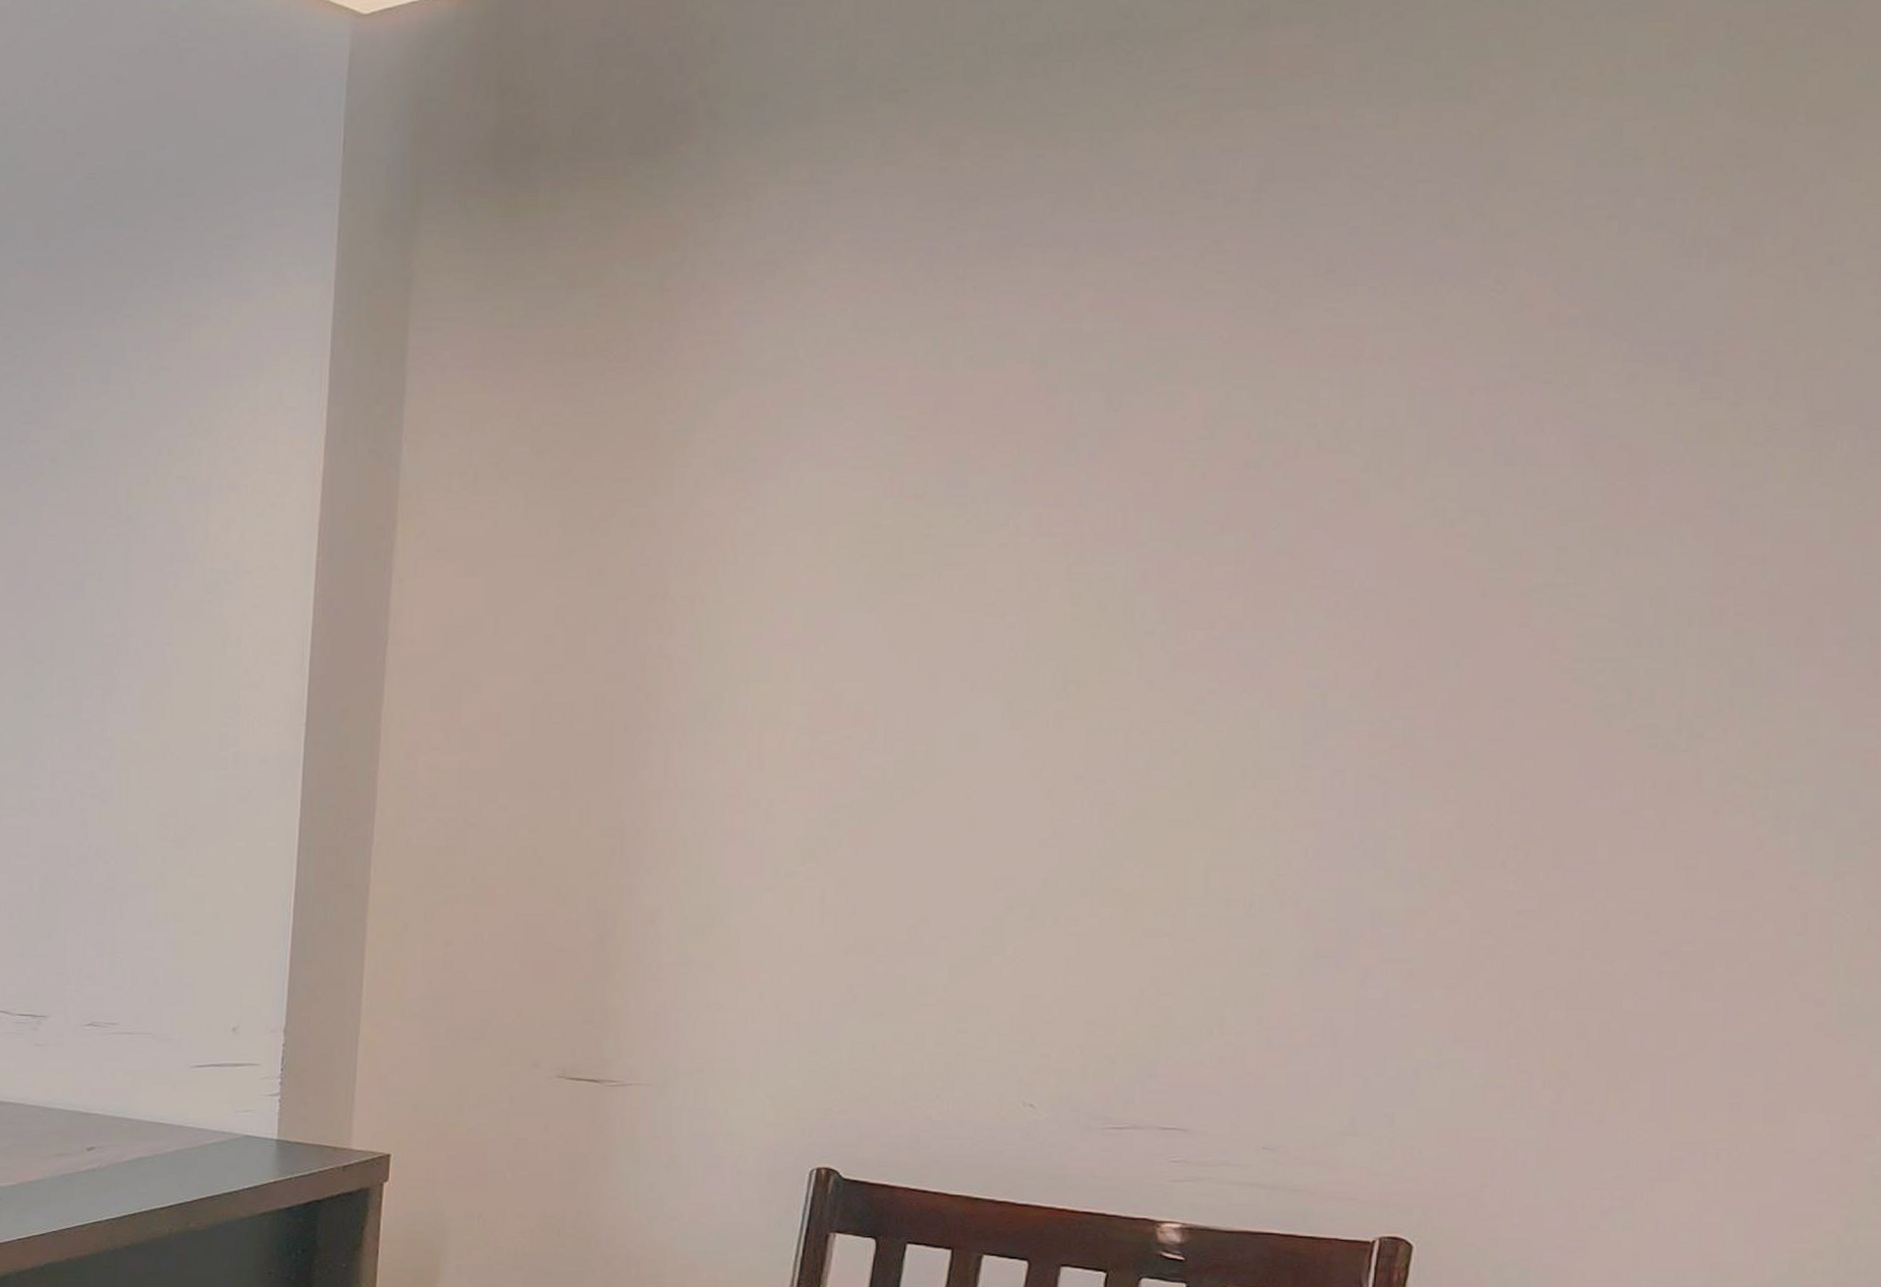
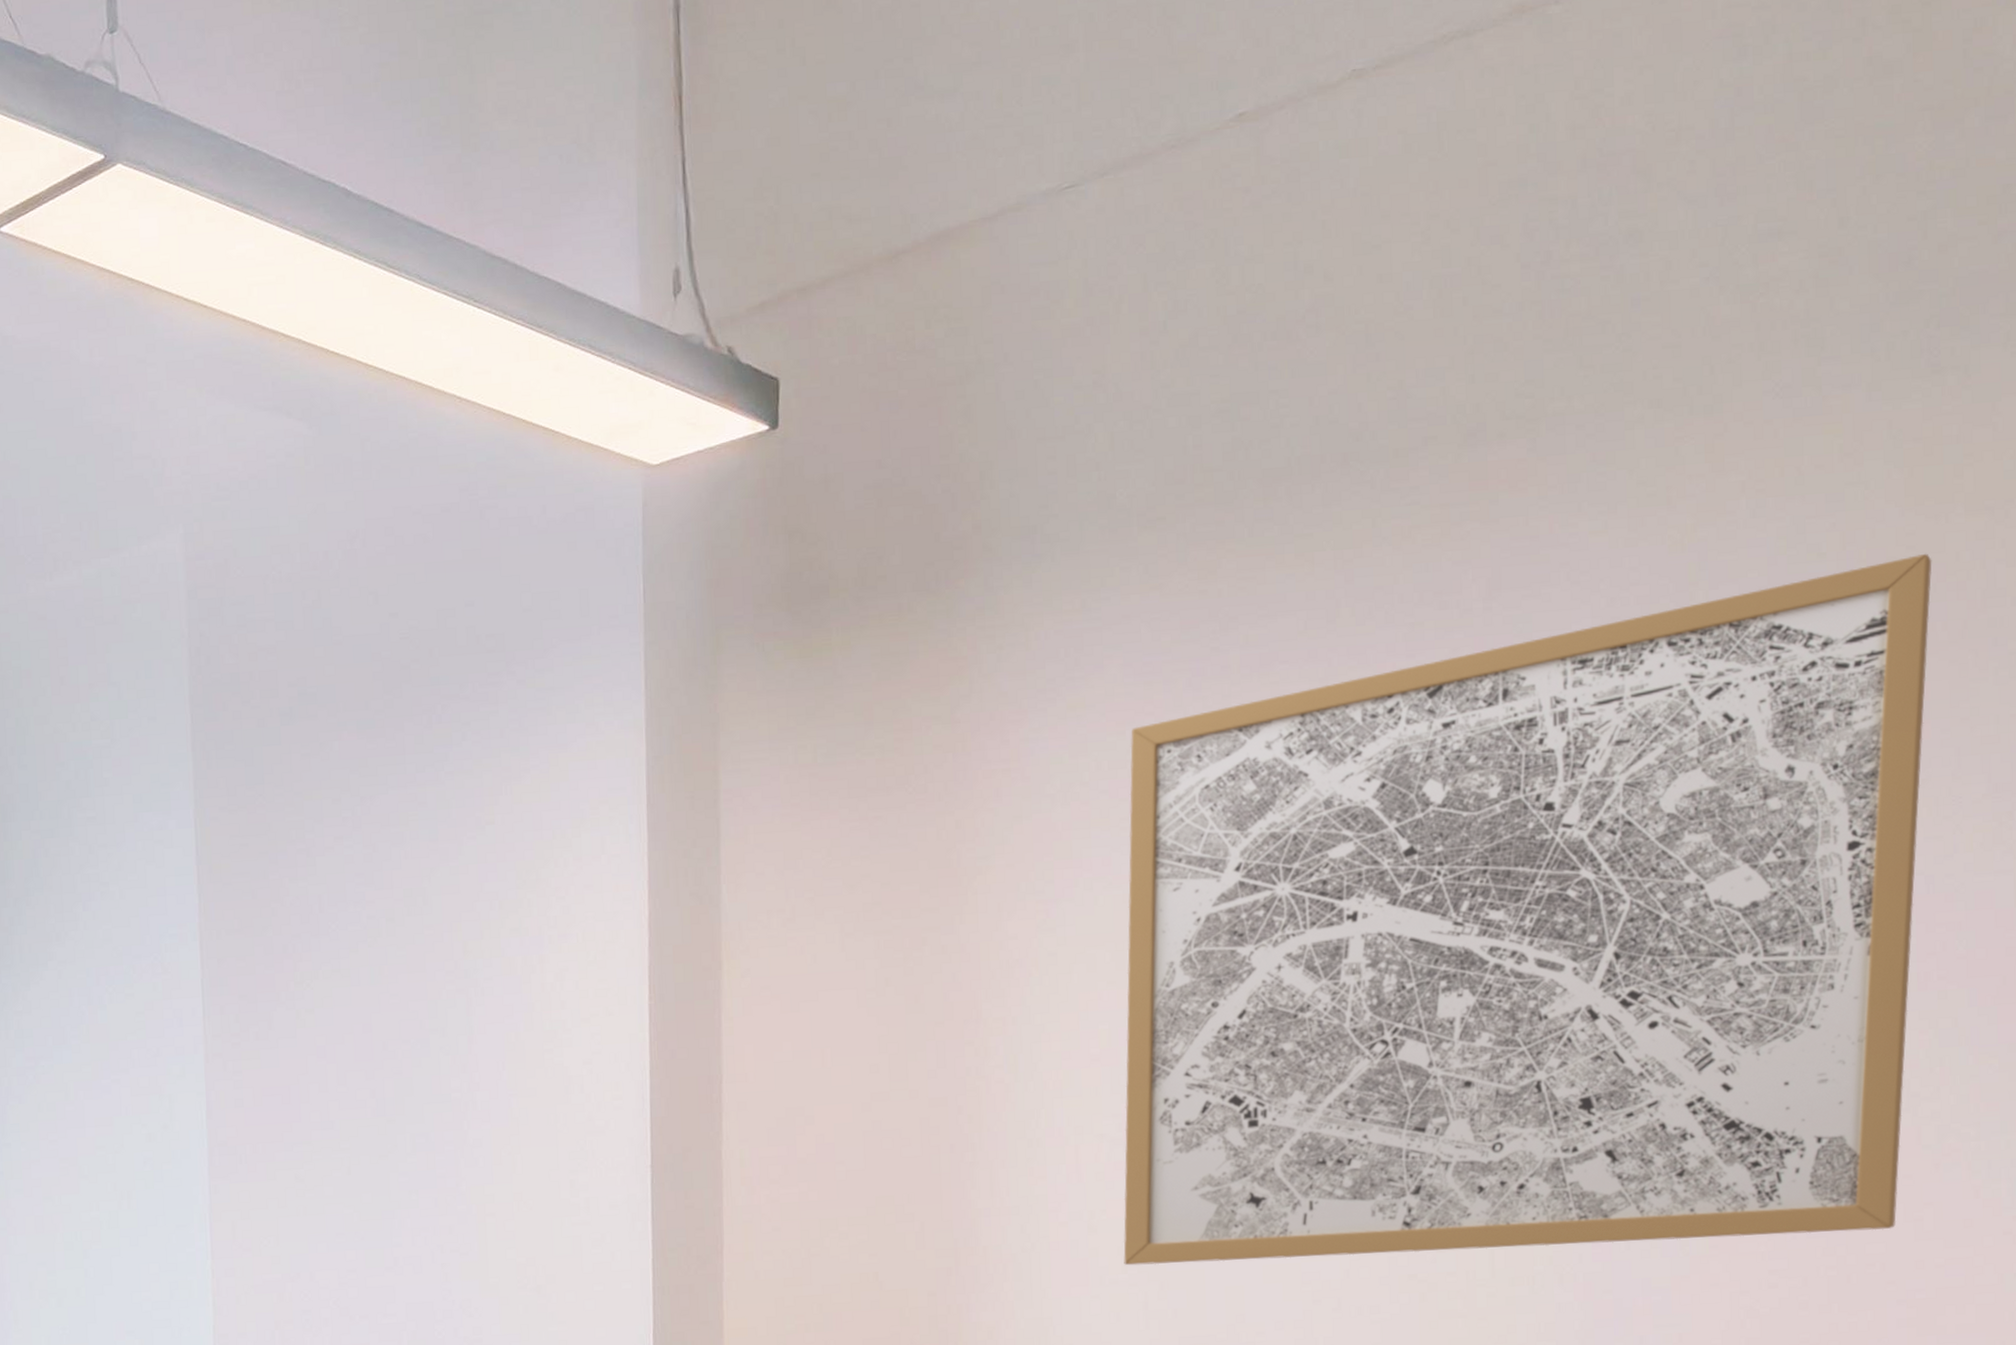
wall art: none [802,163,1765,876] -> present [1123,553,1932,1266]

